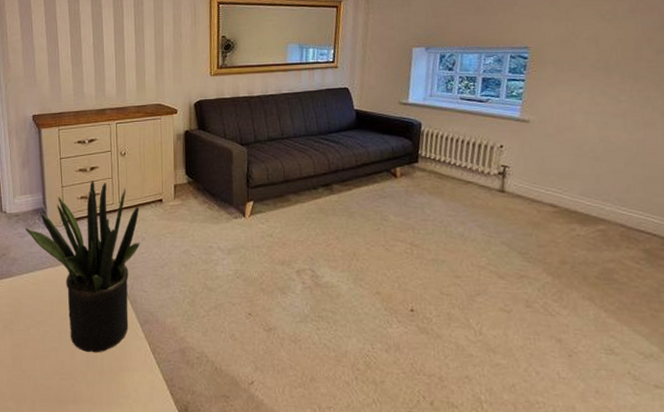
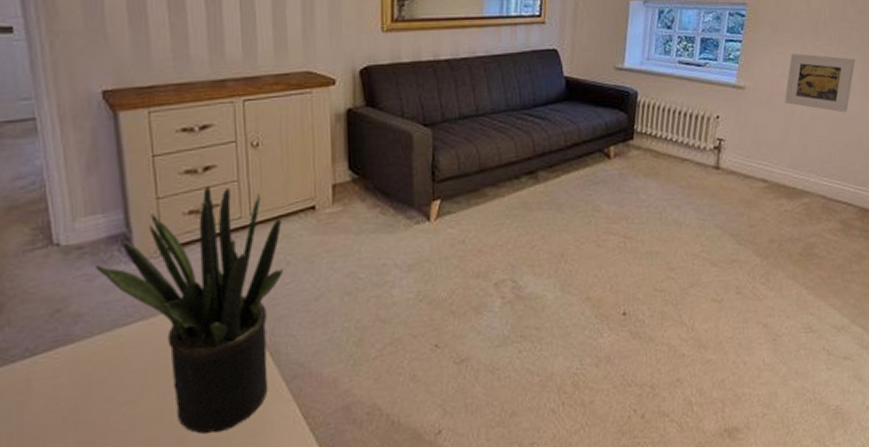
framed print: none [573,91,655,147] -> present [784,53,855,113]

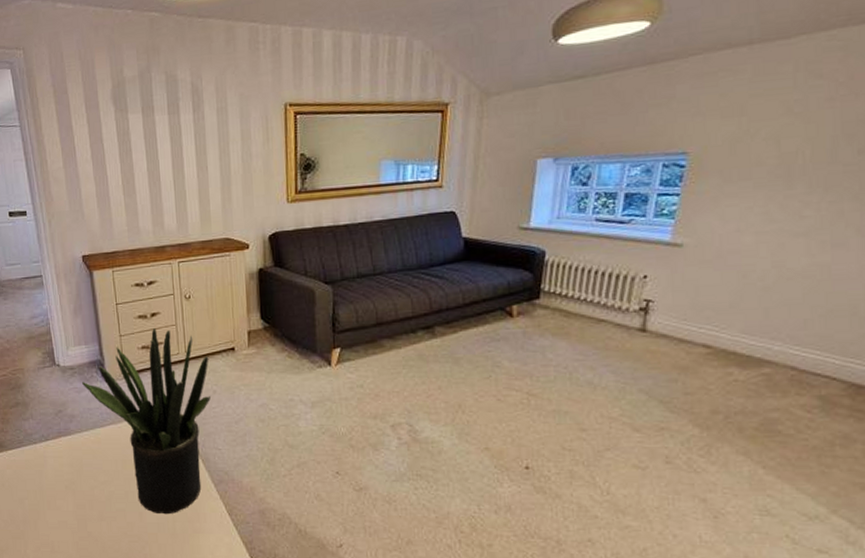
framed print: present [784,53,855,113] -> none [738,205,850,272]

